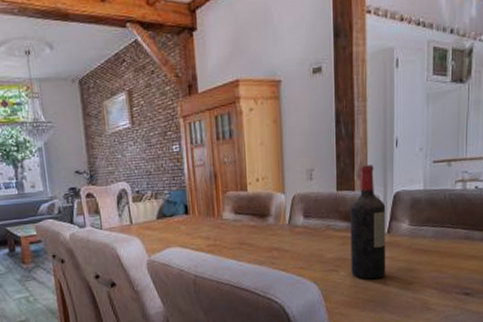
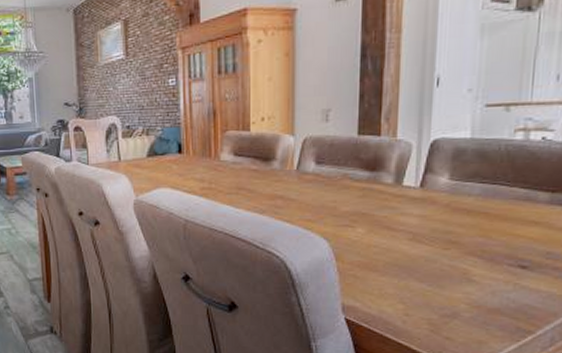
wine bottle: present [350,164,386,280] -> none [371,106,420,240]

